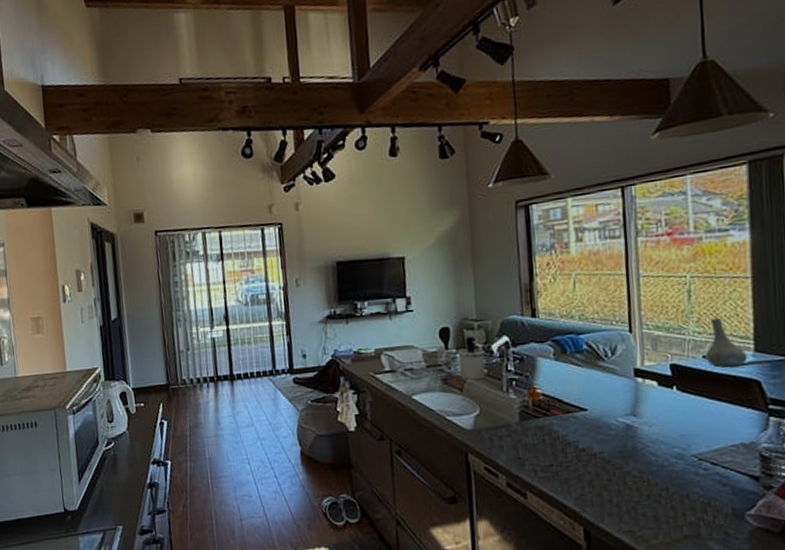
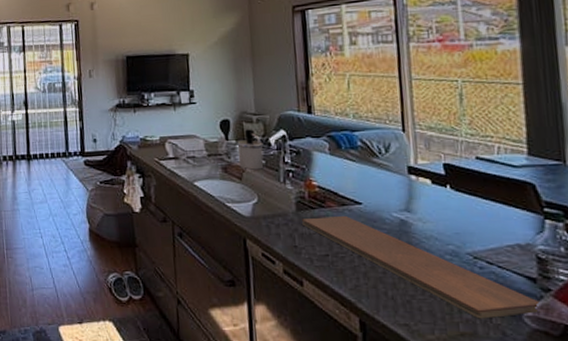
chopping board: none [525,423,763,521] -> present [301,215,541,319]
vase: present [704,317,748,369] -> none [477,121,521,170]

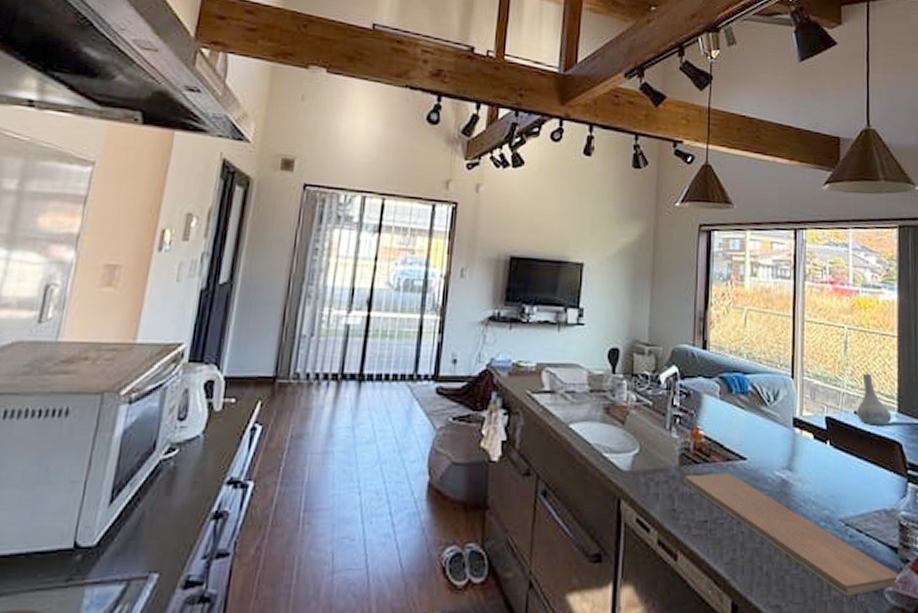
soap dispenser: present [237,129,264,170] -> none [623,362,653,412]
vase: none [477,121,521,170] -> present [856,373,892,427]

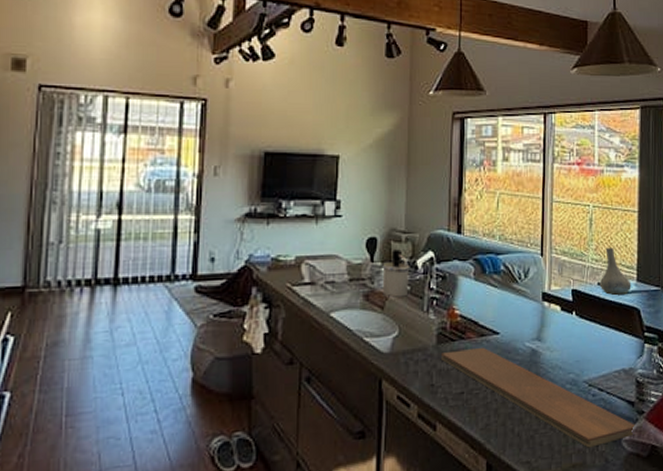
soap dispenser: none [623,362,653,412] -> present [382,249,410,297]

